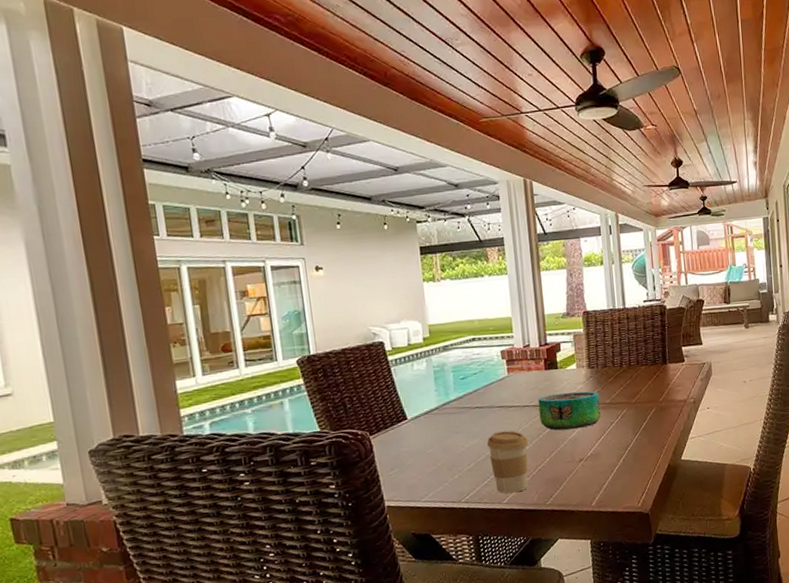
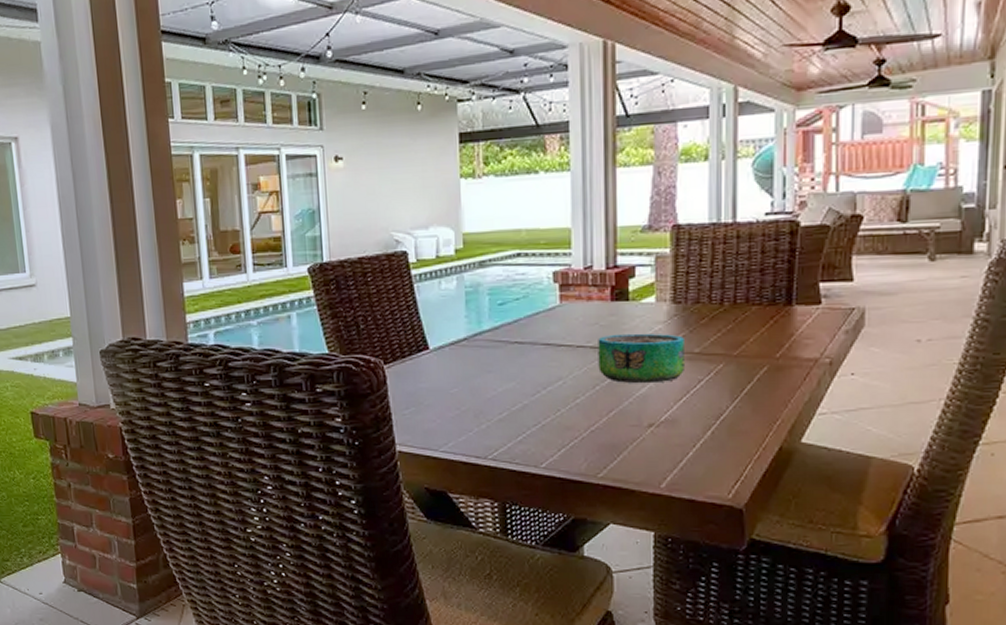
coffee cup: present [487,431,529,494] -> none [526,376,581,456]

